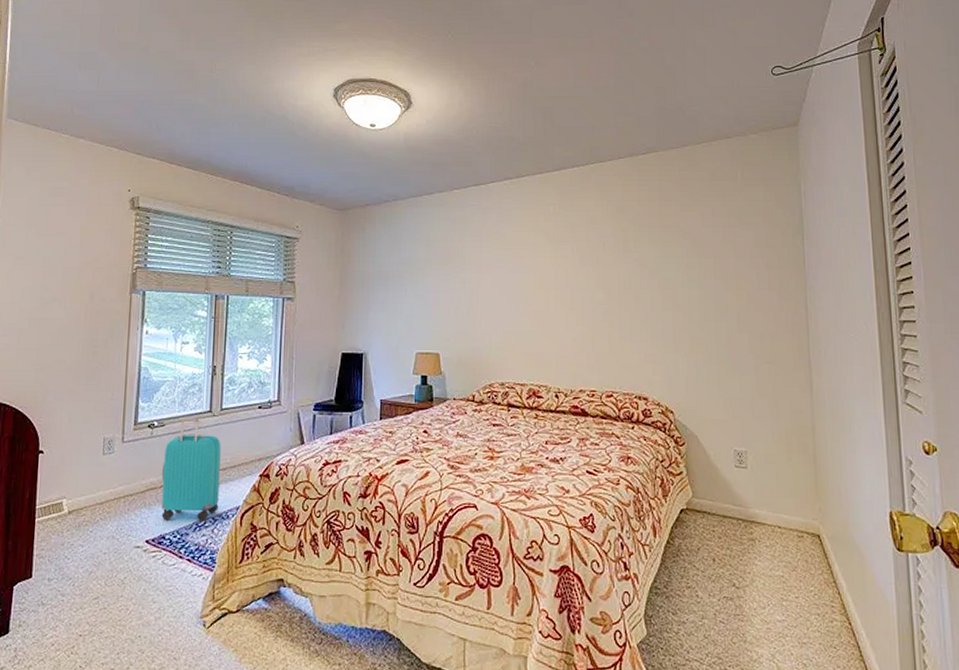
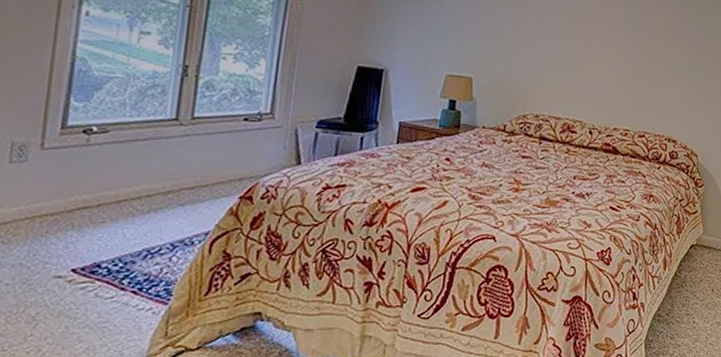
suitcase: present [161,417,221,521] -> none [97,124,189,248]

